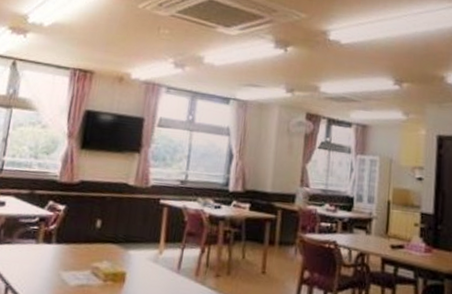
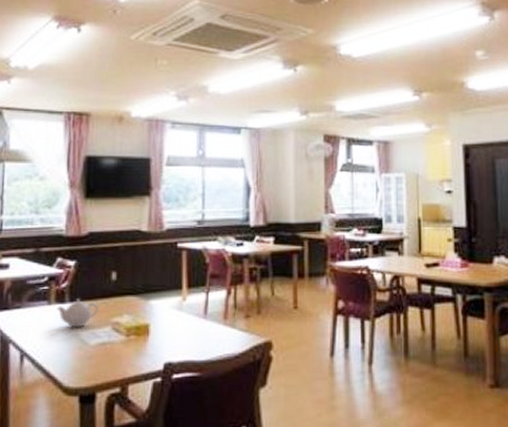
teapot: none [43,241,82,269] -> present [57,299,99,328]

